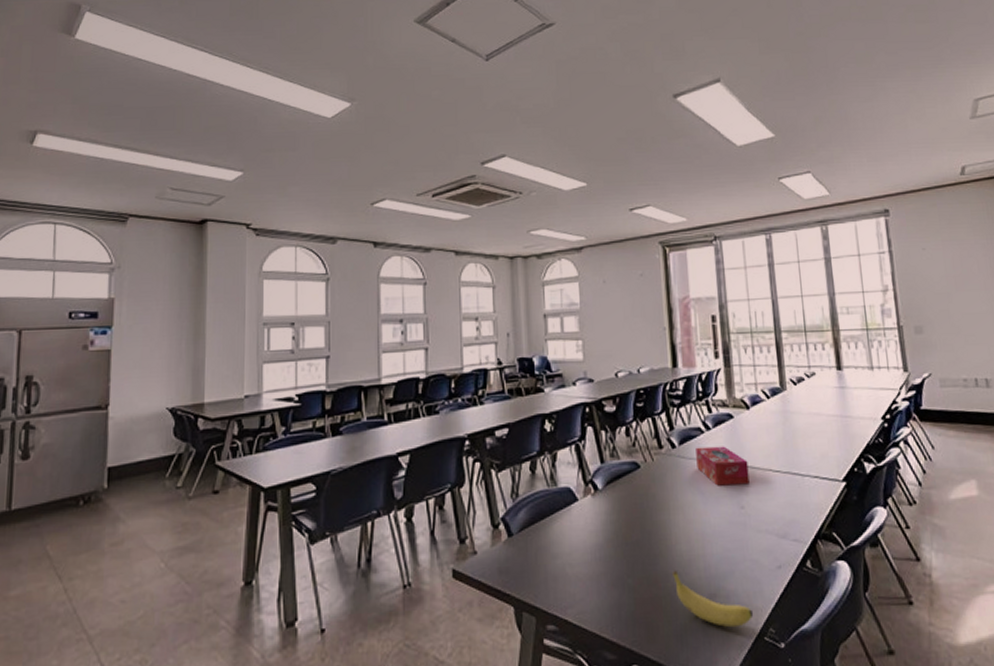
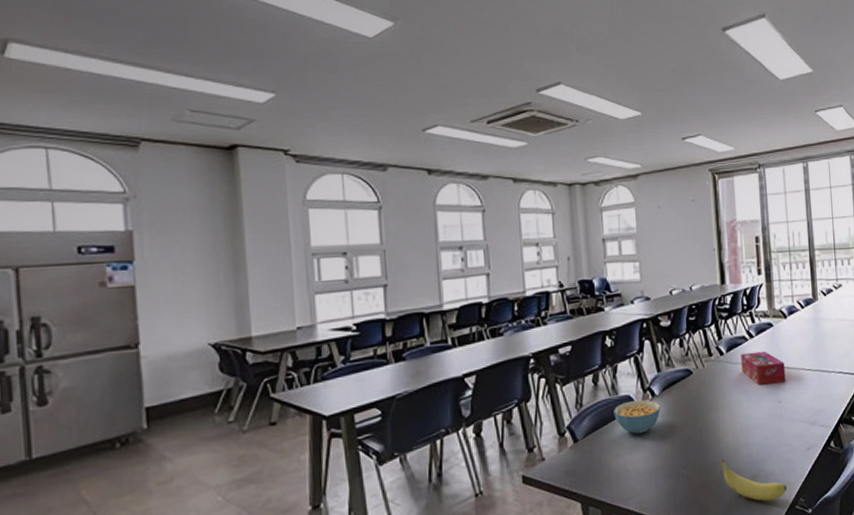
cereal bowl: none [552,493,604,532] -> present [613,399,661,434]

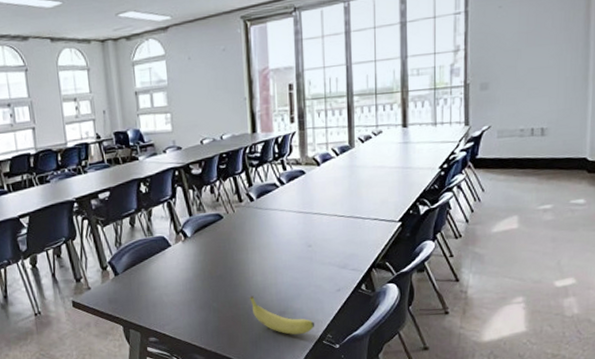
cereal bowl: present [613,399,661,434] -> none [149,240,193,271]
tissue box: present [741,351,786,385] -> none [271,197,317,230]

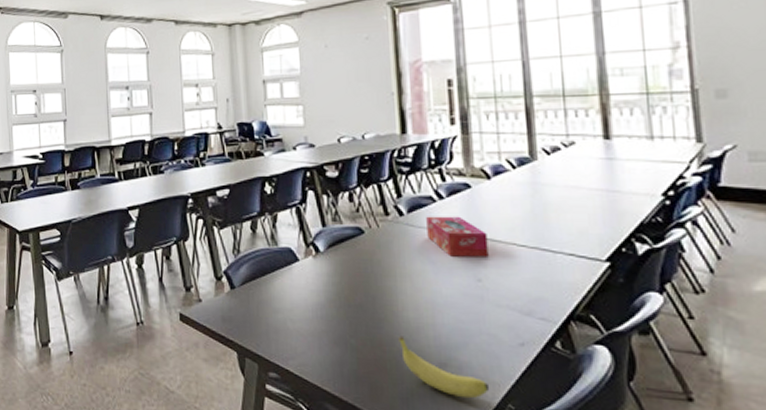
tissue box: none [271,197,317,230] -> present [426,216,489,257]

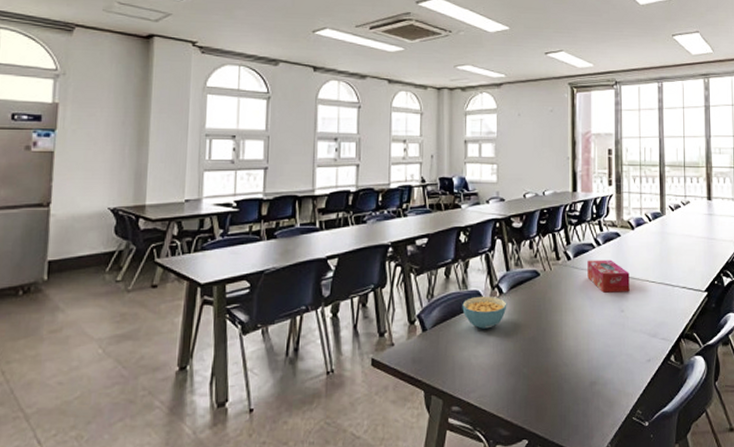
cereal bowl: none [273,254,326,291] -> present [462,296,507,329]
fruit: present [399,335,490,399] -> none [561,362,625,410]

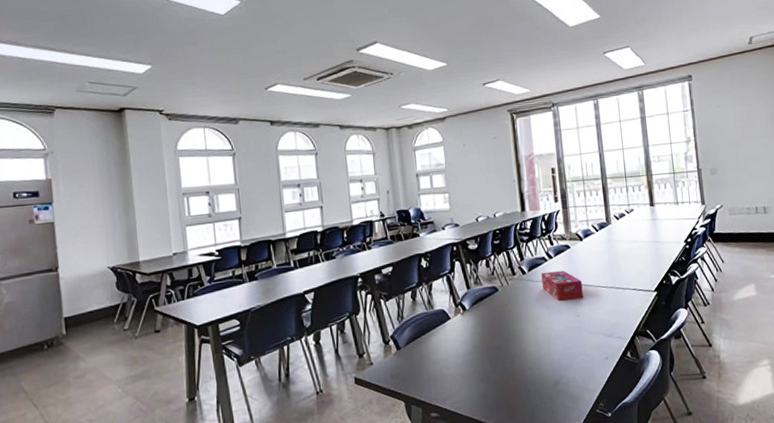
cereal bowl: present [462,296,507,329] -> none [430,313,471,343]

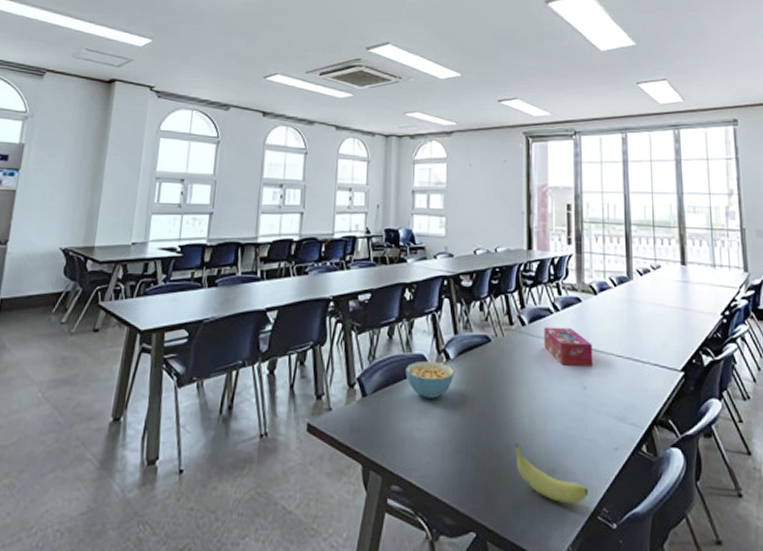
cereal bowl: none [430,313,471,343] -> present [405,360,455,398]
fruit: none [526,366,588,405] -> present [514,443,589,504]

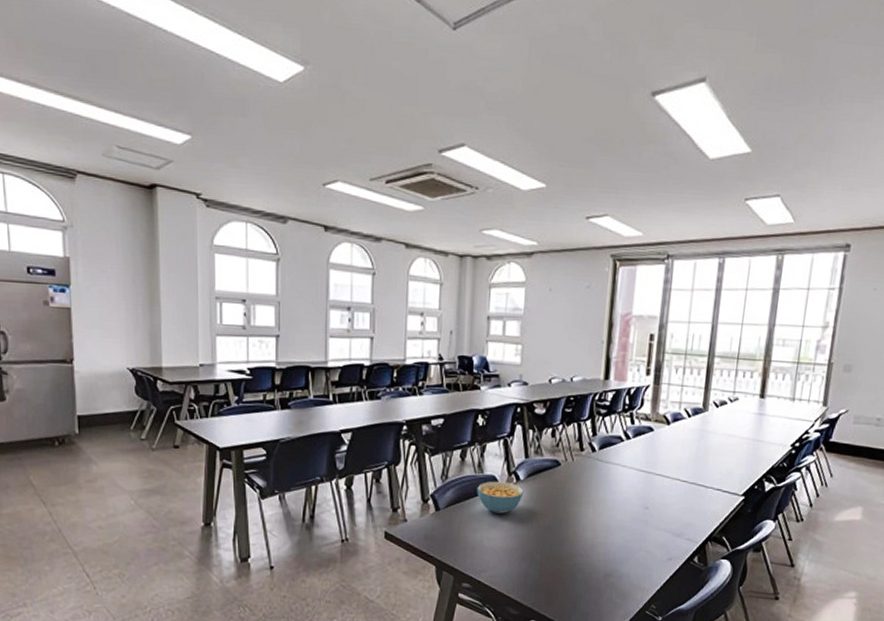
fruit: present [514,443,589,504] -> none [576,552,641,601]
tissue box: present [544,327,593,366] -> none [612,453,660,490]

